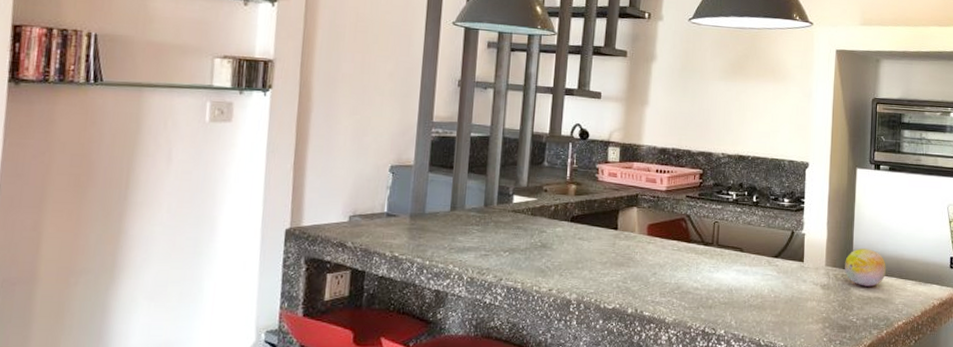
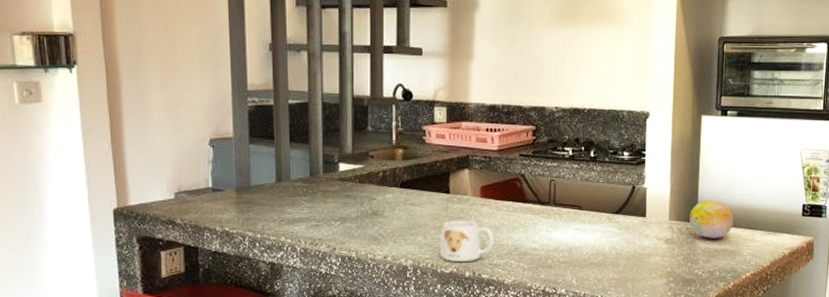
mug: none [604,256,658,299] -> present [440,220,495,263]

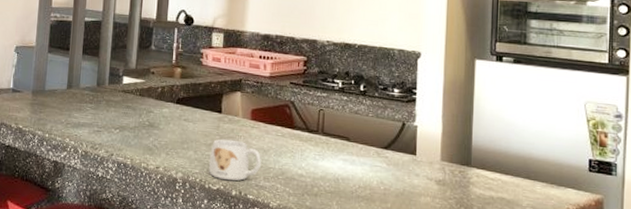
fruit: present [689,200,734,239] -> none [462,144,511,186]

